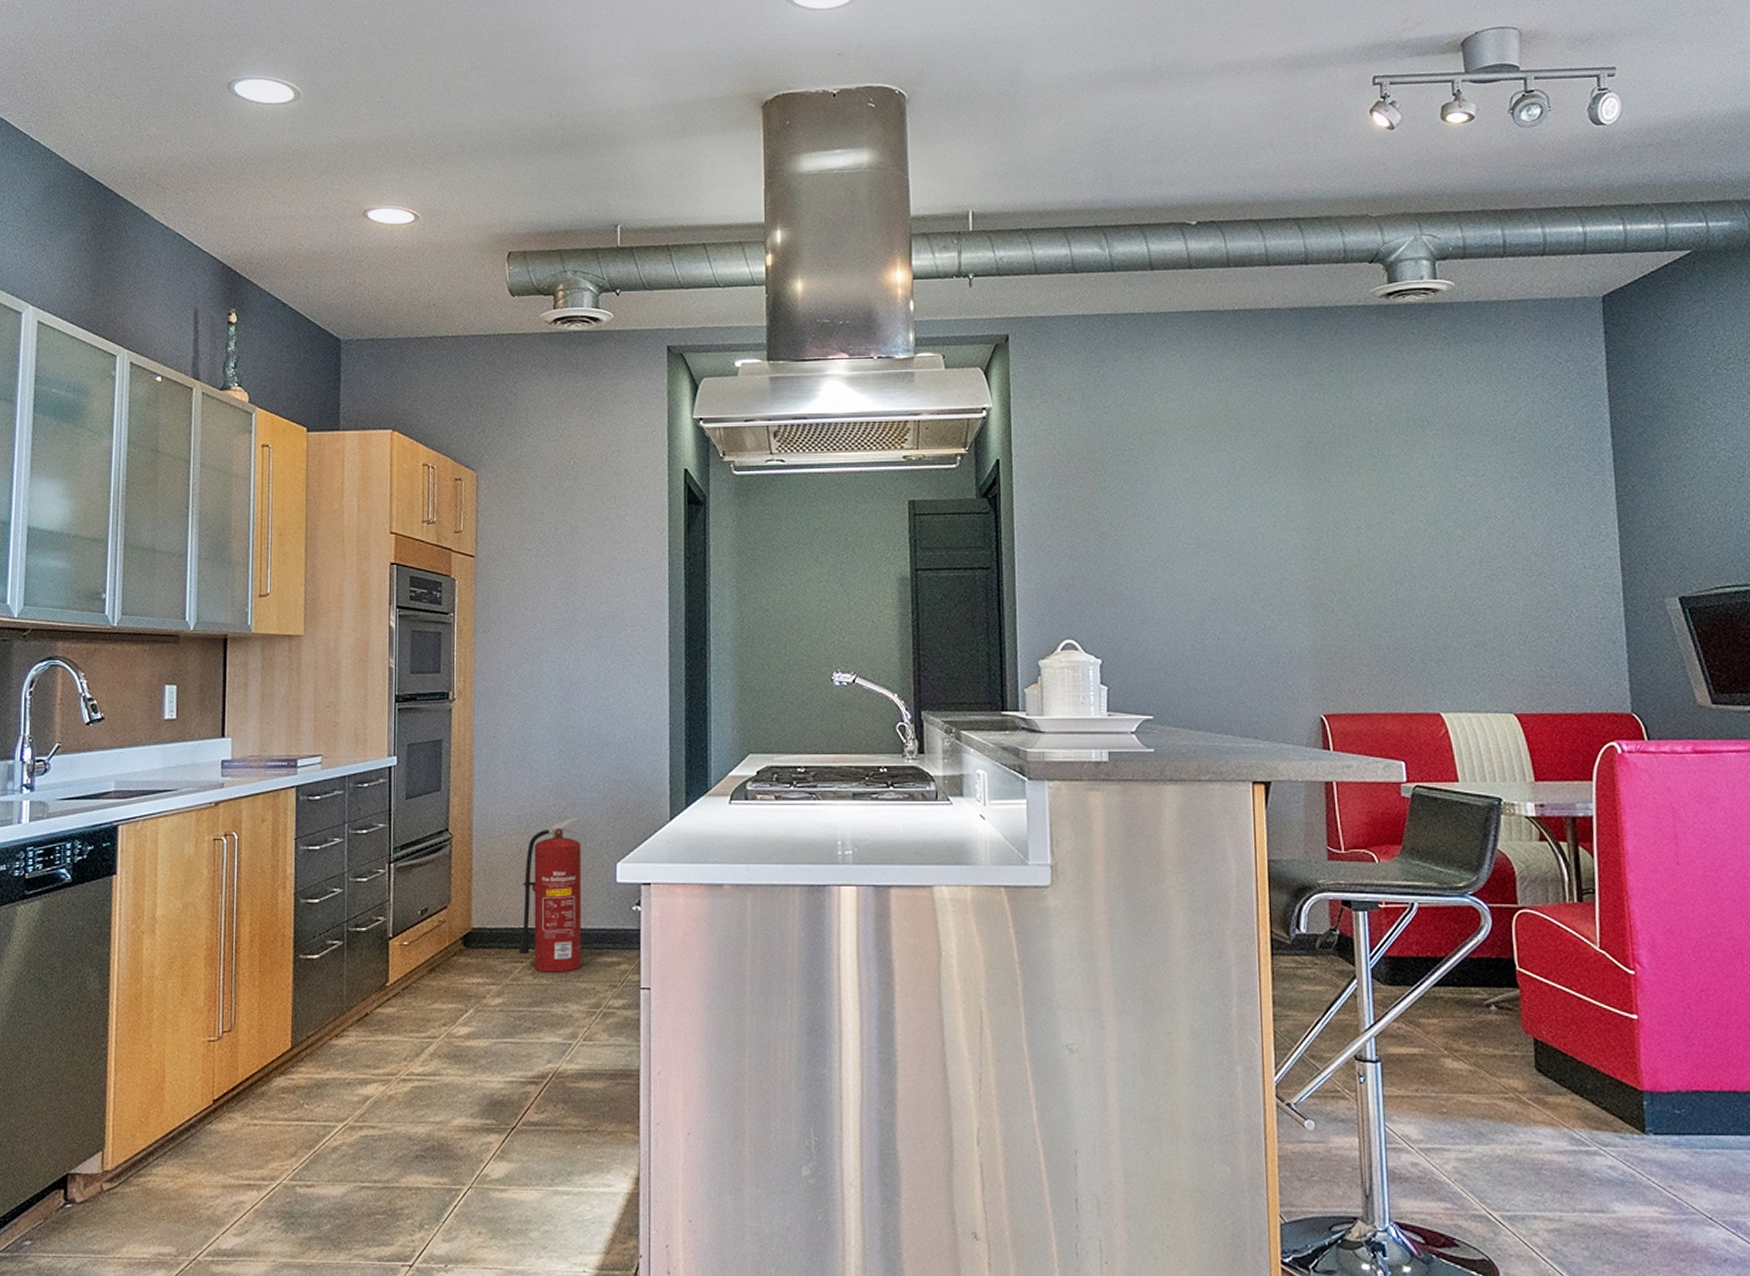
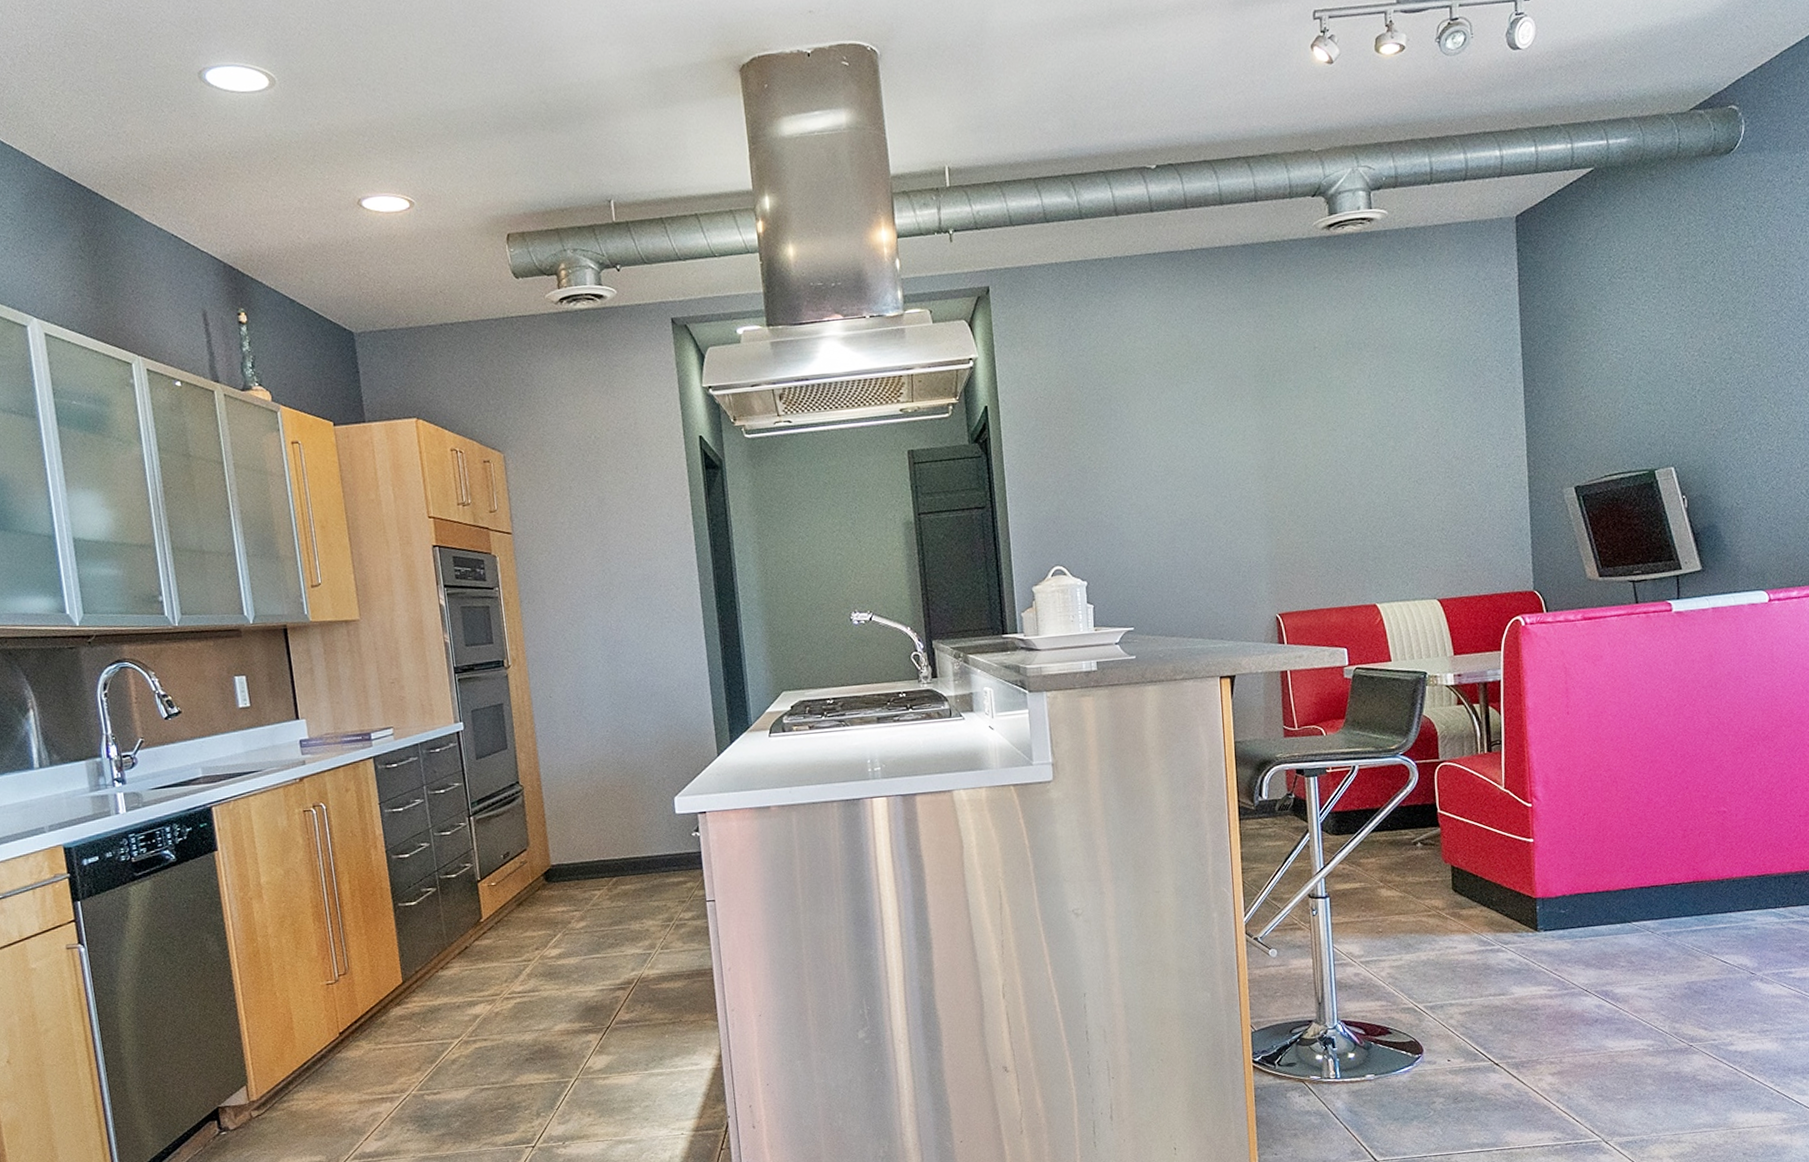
fire extinguisher: present [519,817,584,973] -> none [592,760,652,897]

